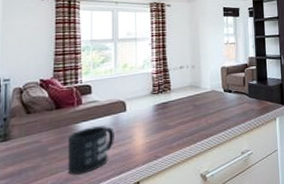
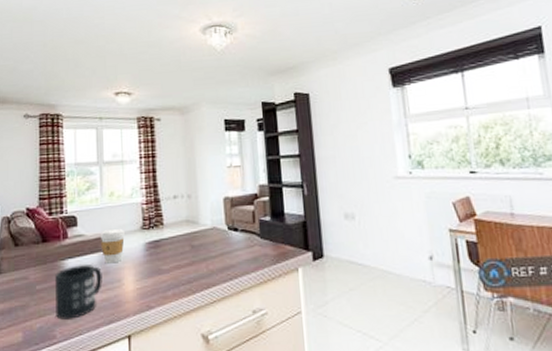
coffee cup: none [113,94,136,124] -> present [100,228,125,264]

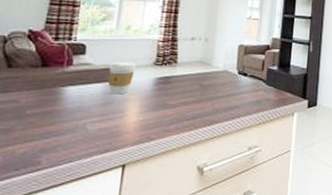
mug: present [55,265,103,320] -> none [45,93,105,146]

